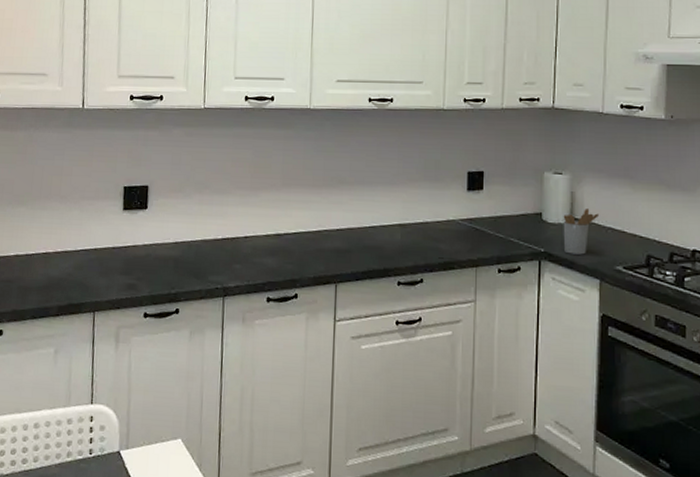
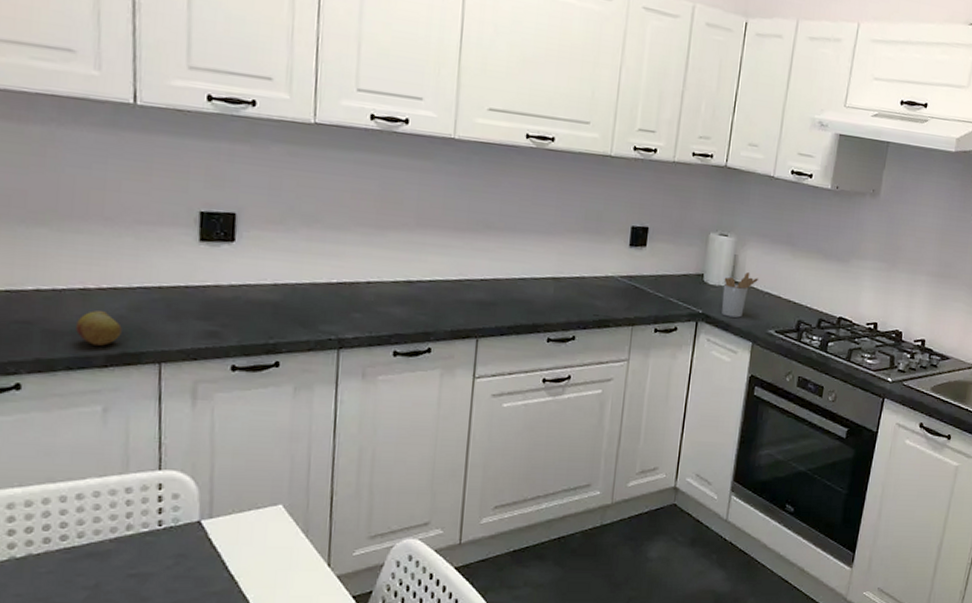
fruit: none [39,270,69,298] -> present [76,310,122,346]

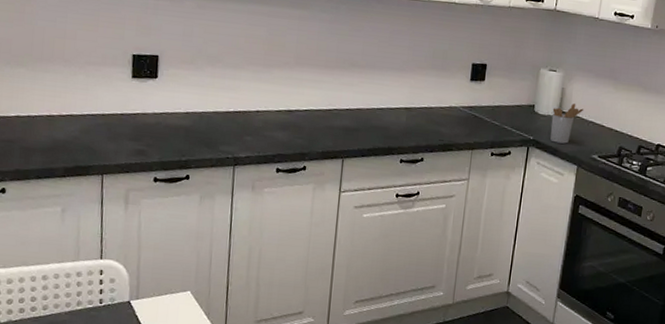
fruit: present [76,310,122,346] -> none [44,132,76,160]

